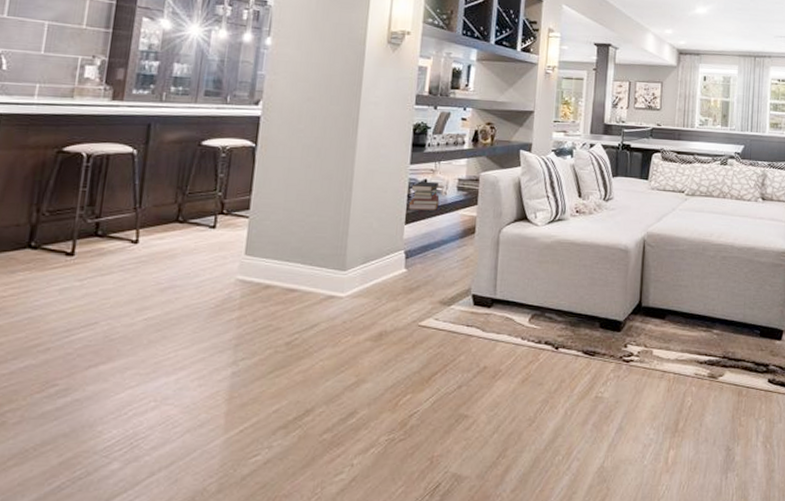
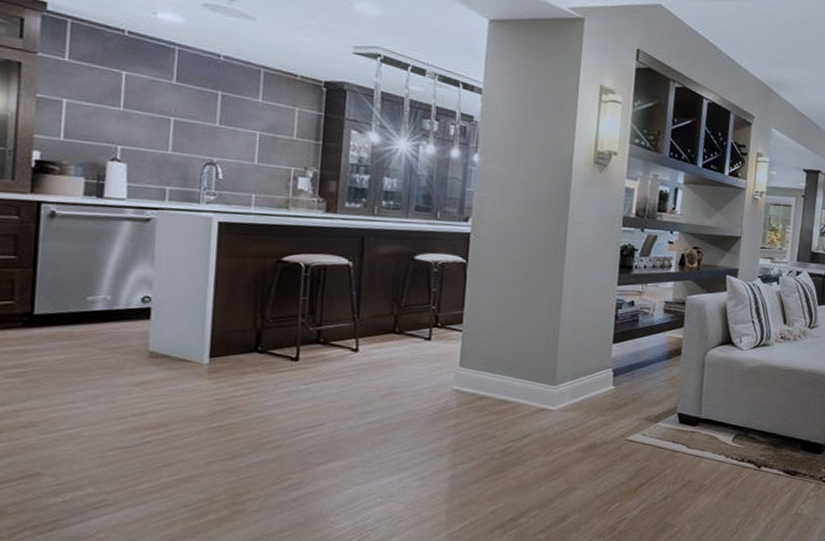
books: present [408,181,440,210] -> none [615,302,647,331]

